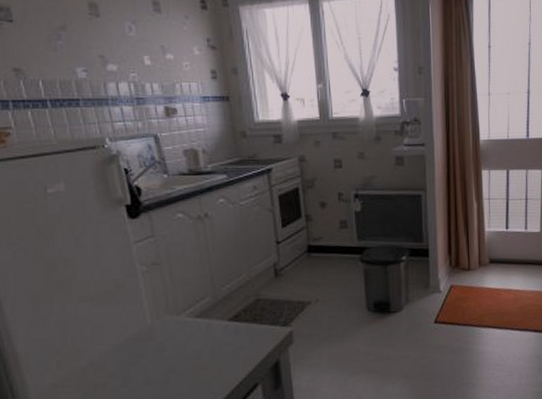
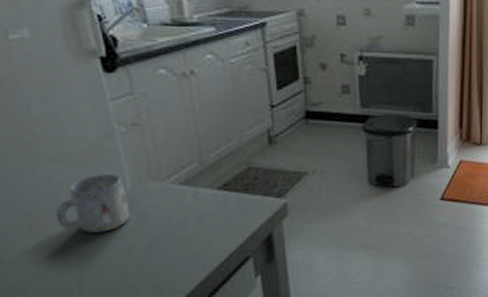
mug: none [82,310,149,366] -> present [55,174,130,233]

